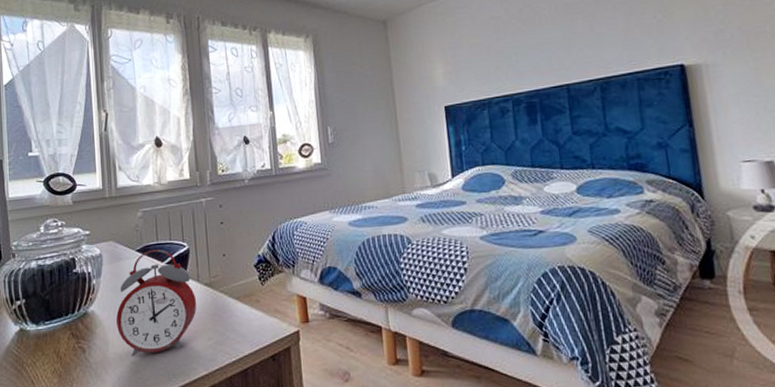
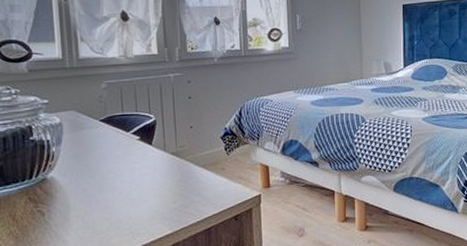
alarm clock: present [116,249,197,357] -> none [78,119,163,219]

